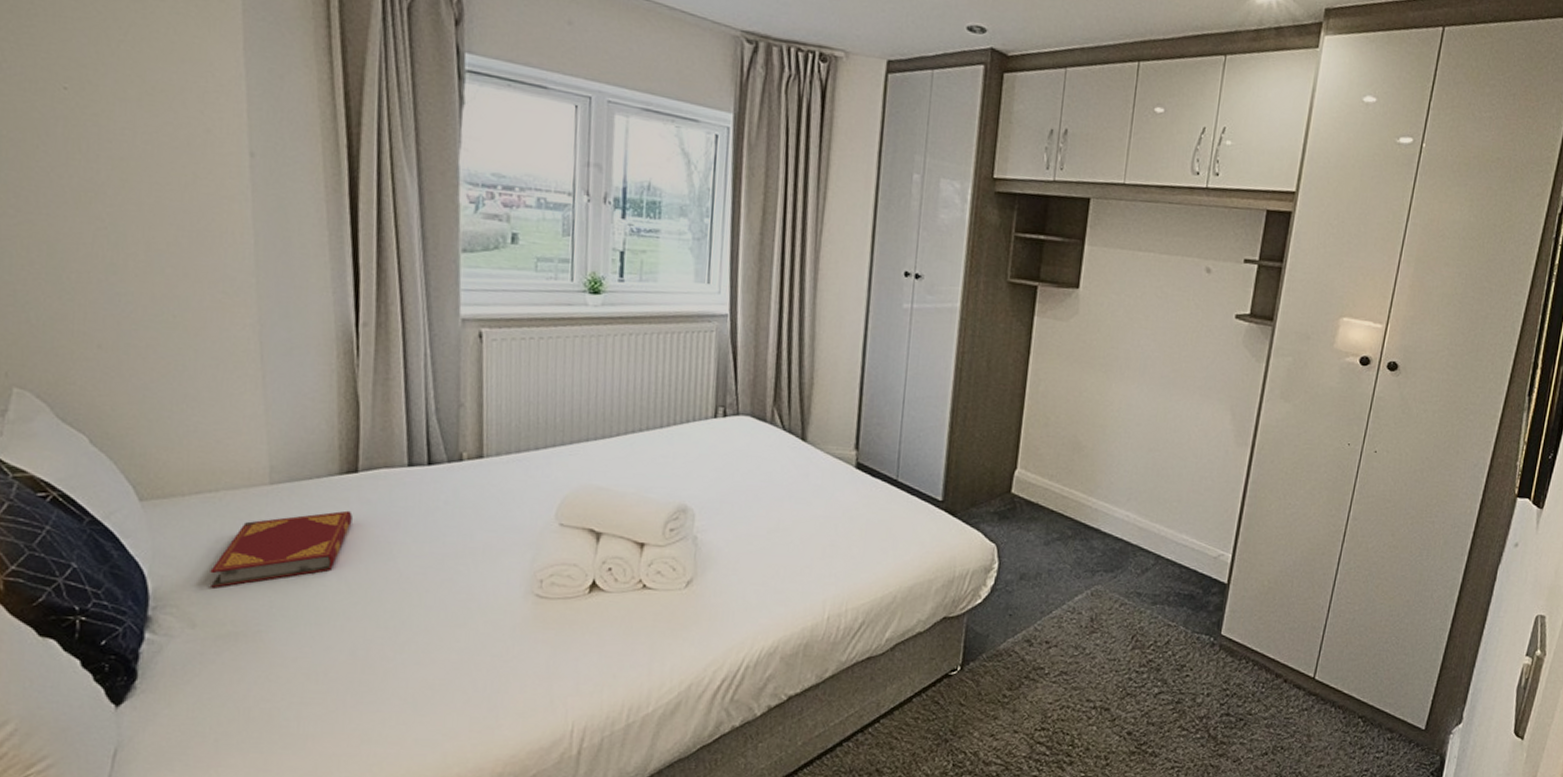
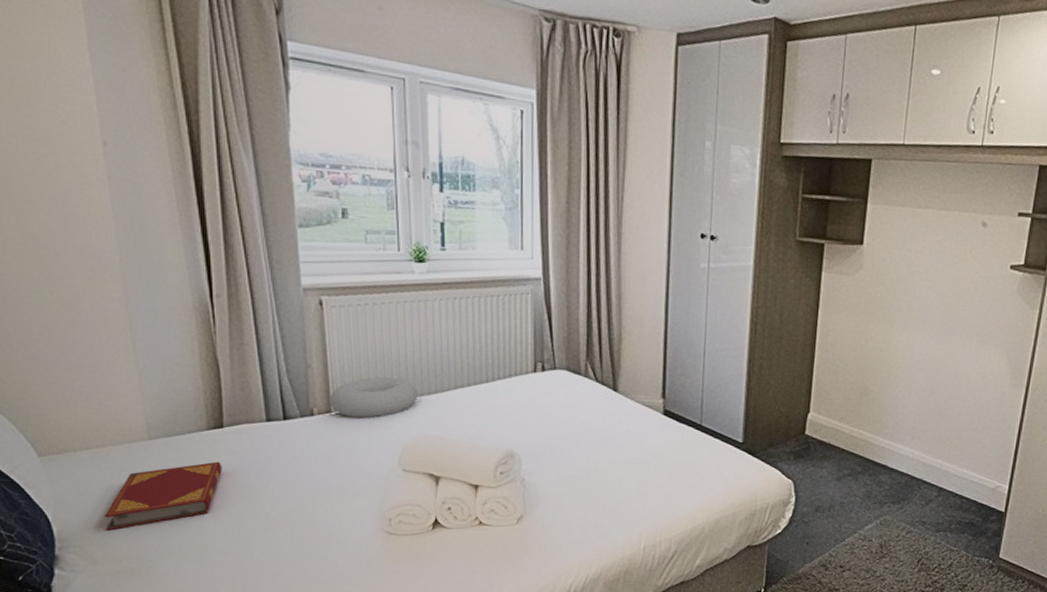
cushion: none [482,419,582,465] -> present [329,377,417,419]

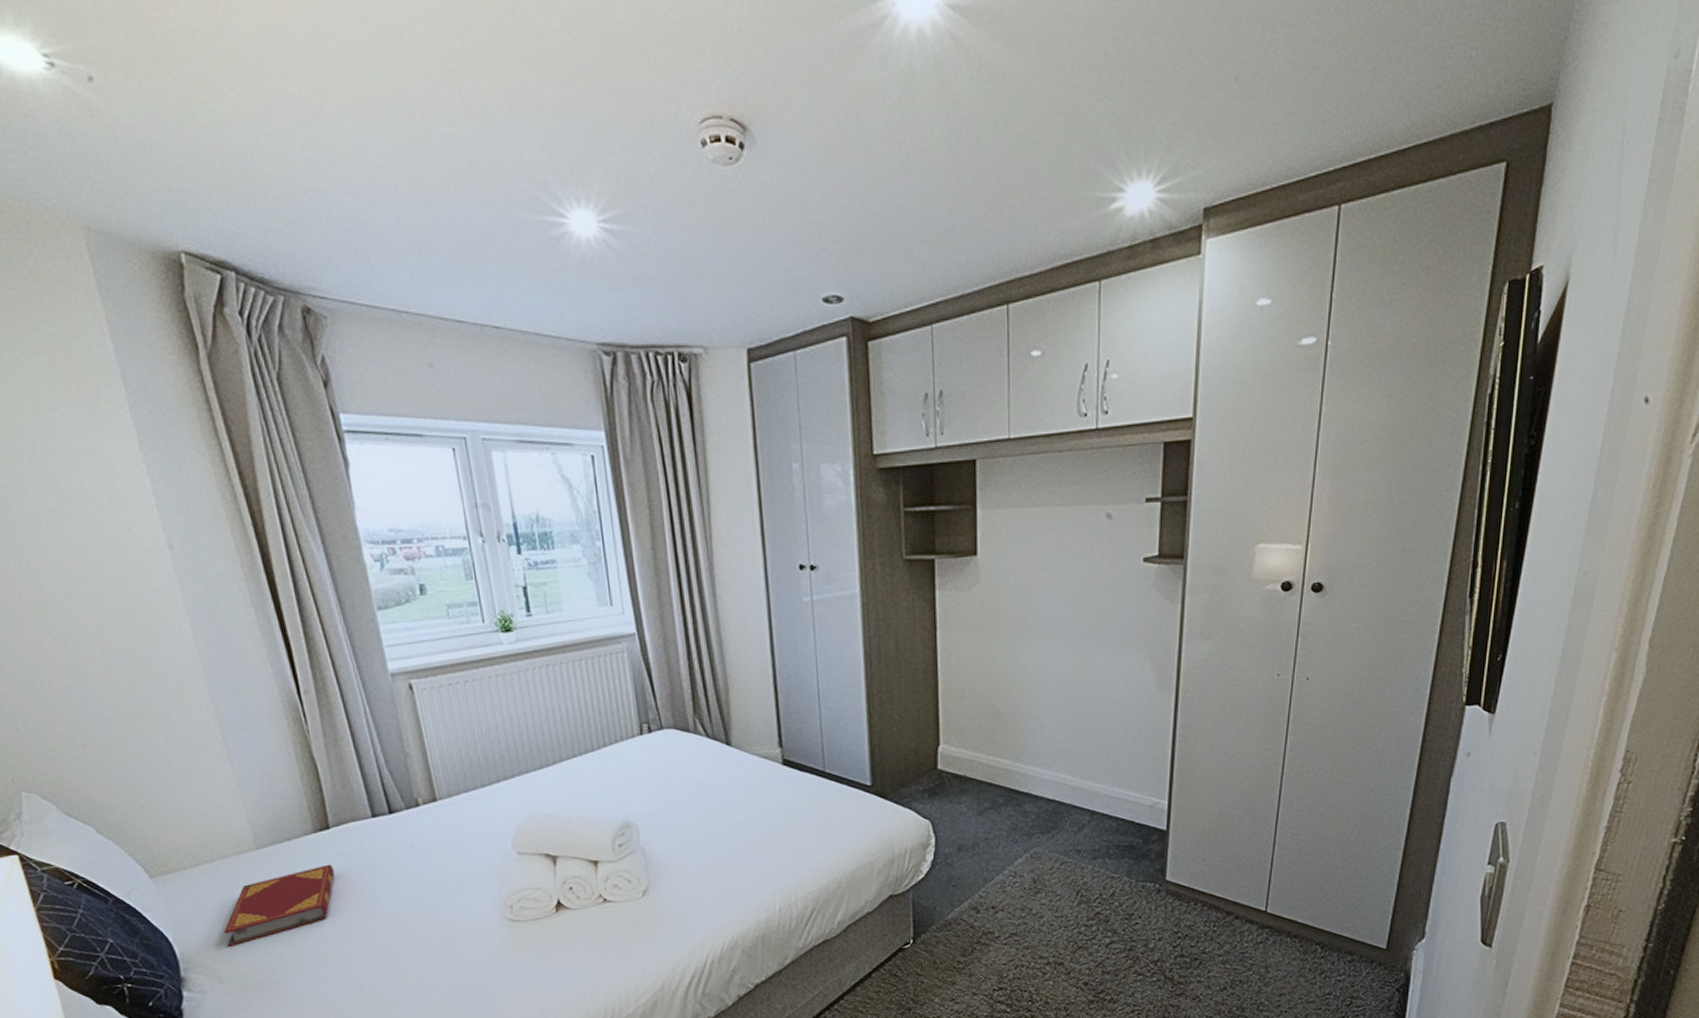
cushion: present [329,377,417,419] -> none [433,757,523,804]

